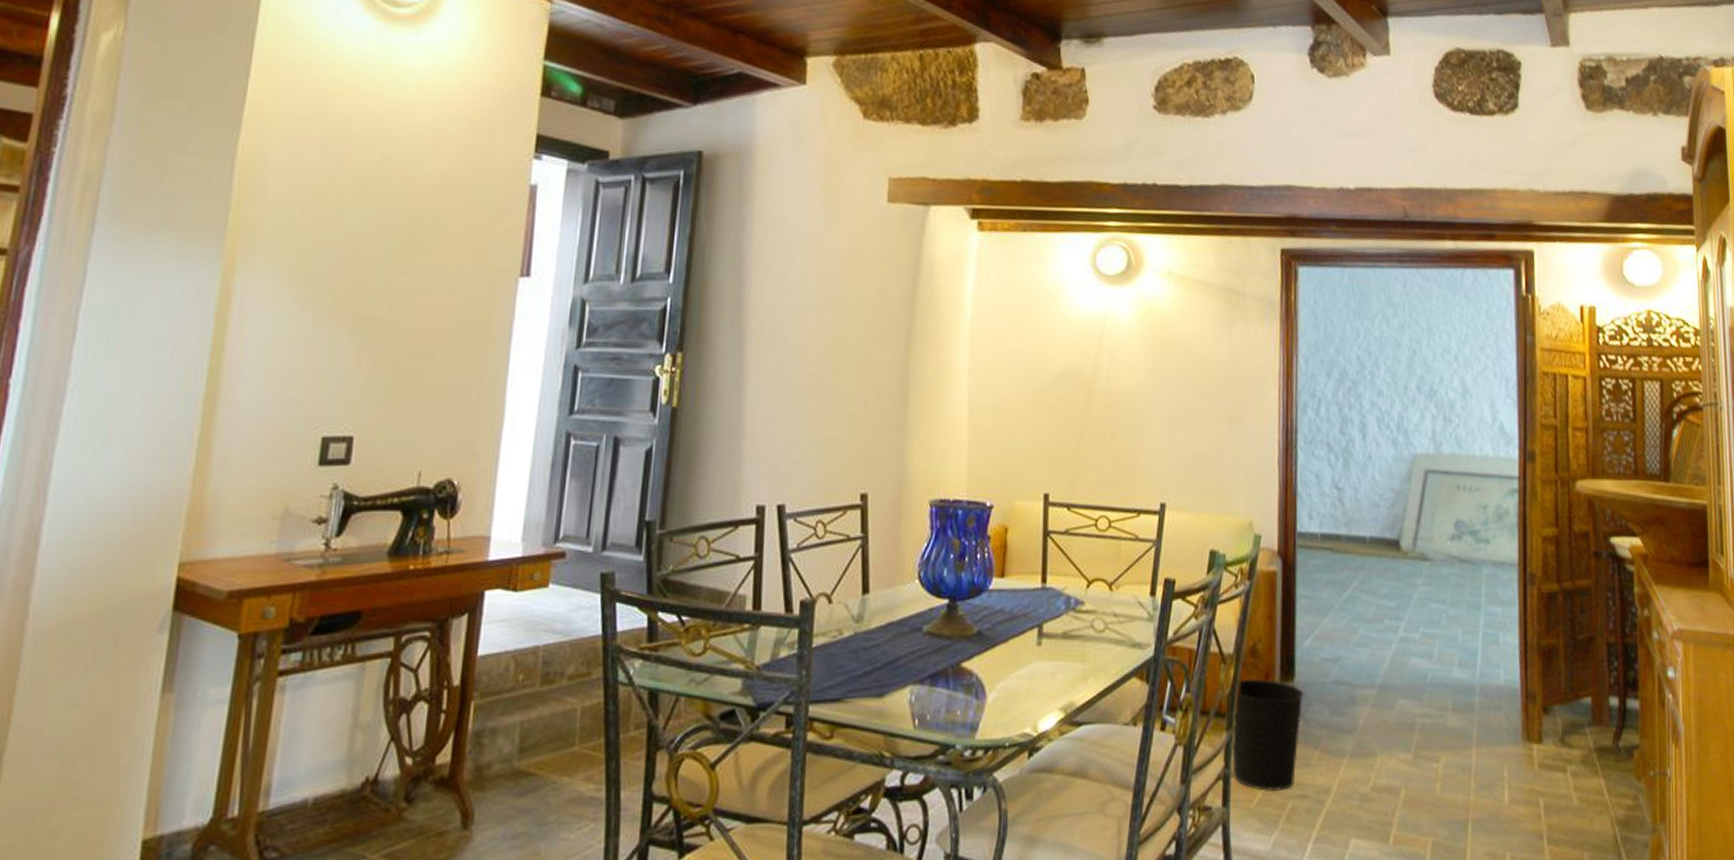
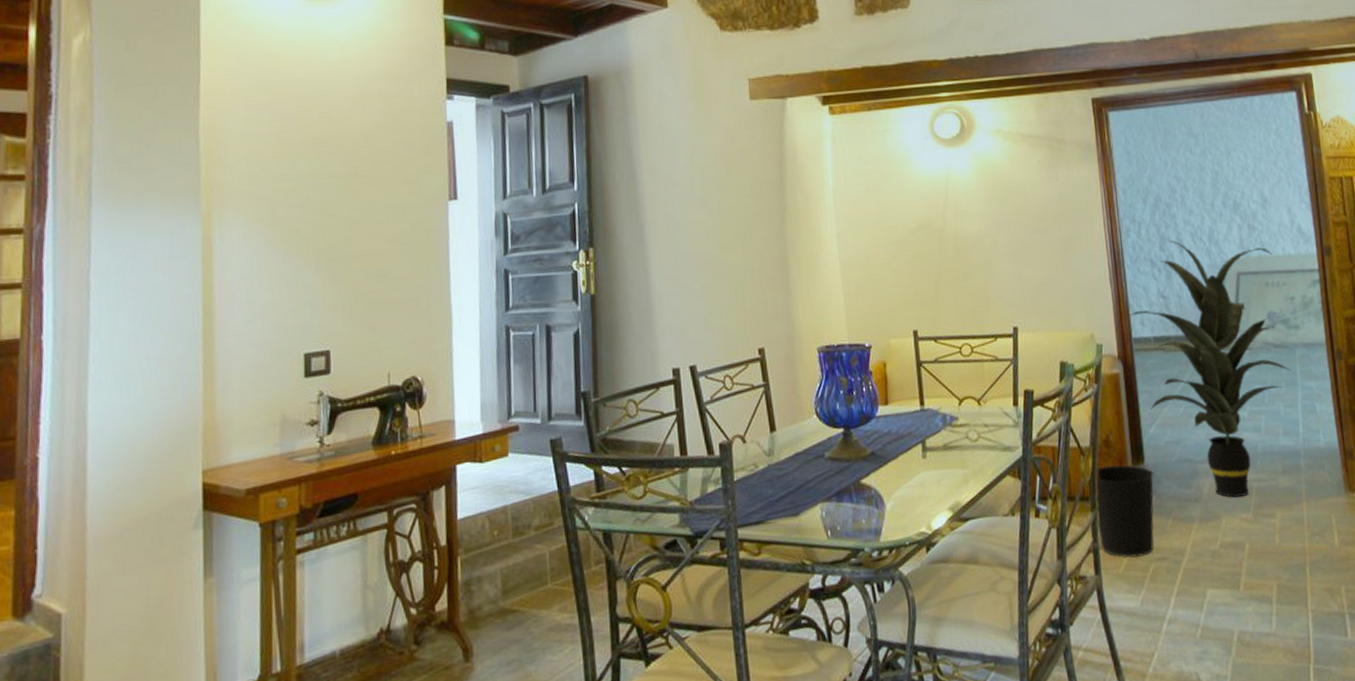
indoor plant: none [1297,424,1475,733] -> present [1130,240,1291,498]

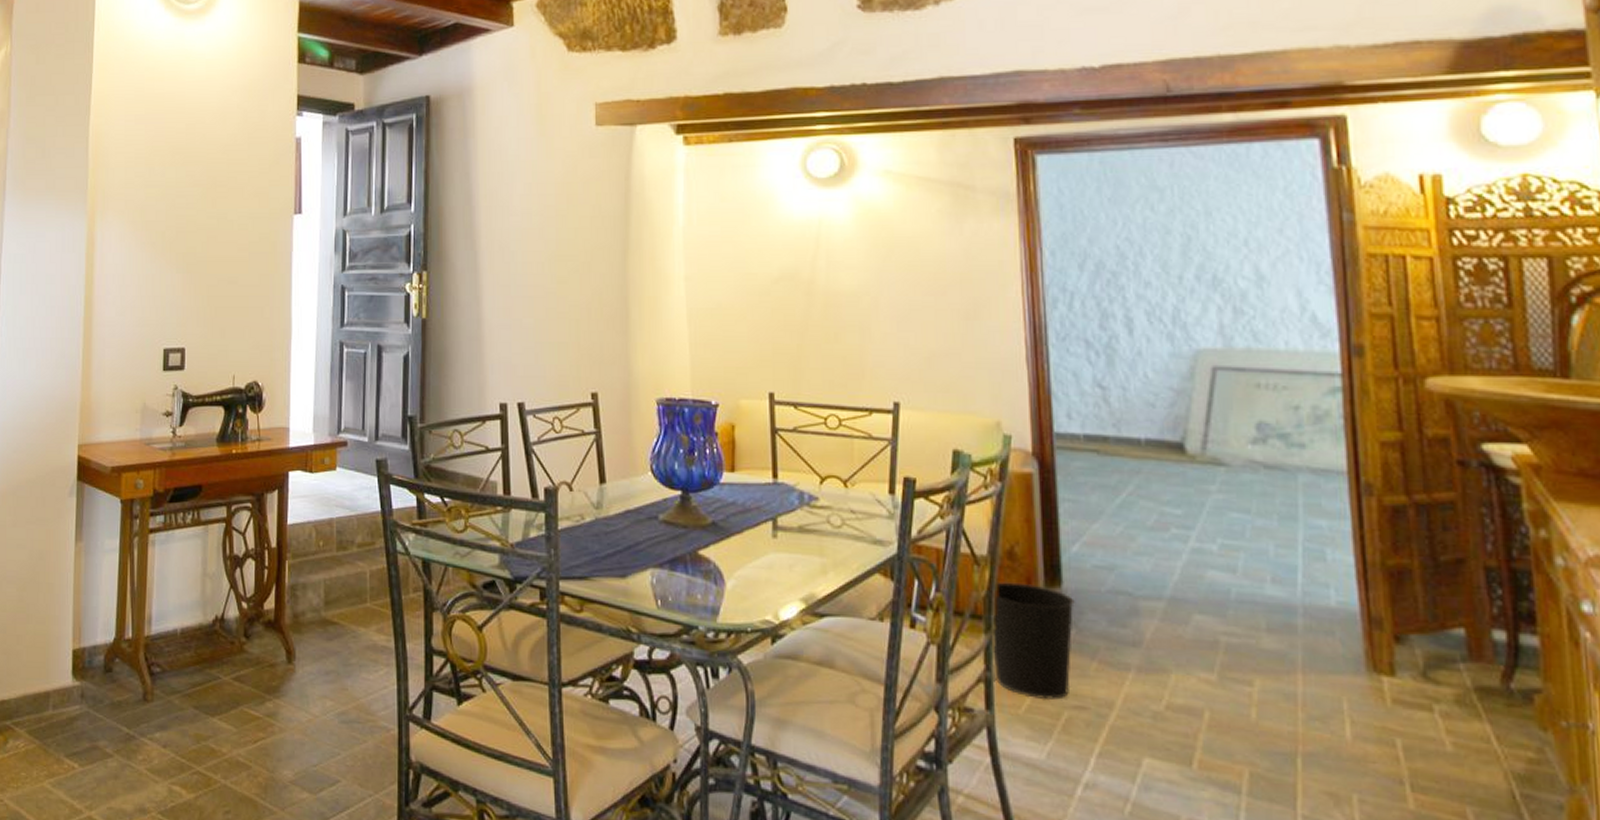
indoor plant: present [1130,240,1291,498] -> none [1052,318,1289,651]

